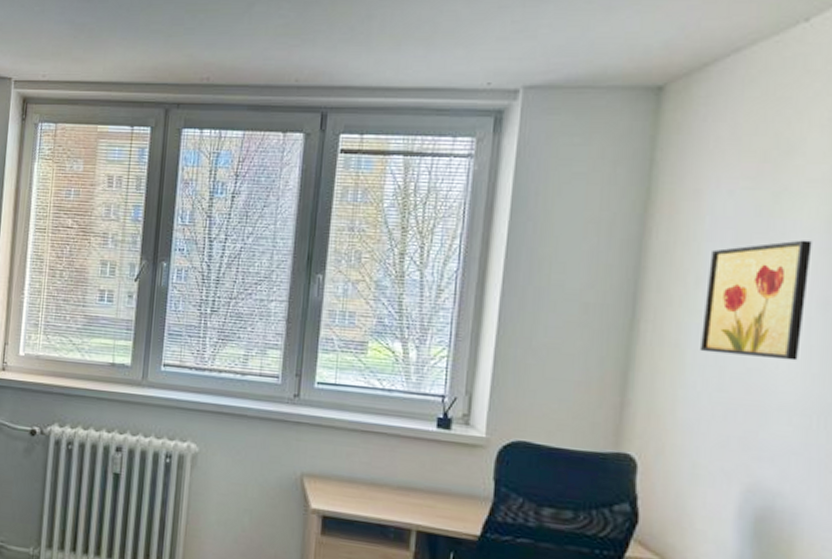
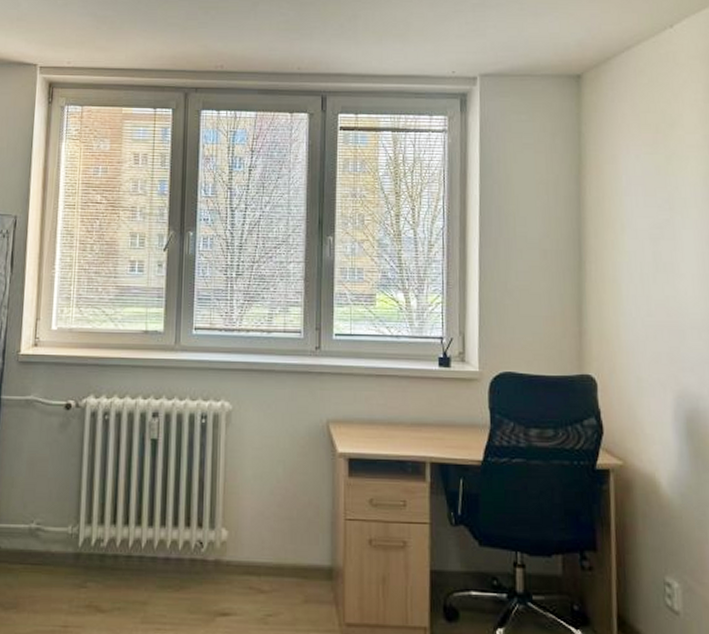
wall art: present [701,240,812,361] -> none [629,192,699,287]

